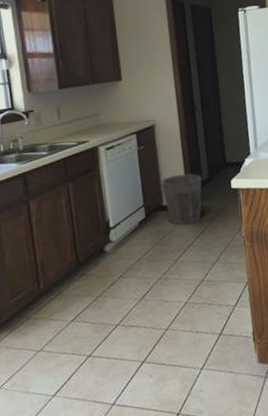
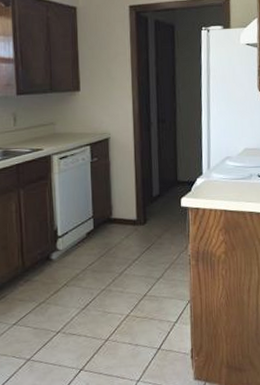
waste bin: present [161,173,203,225] -> none [112,189,153,239]

